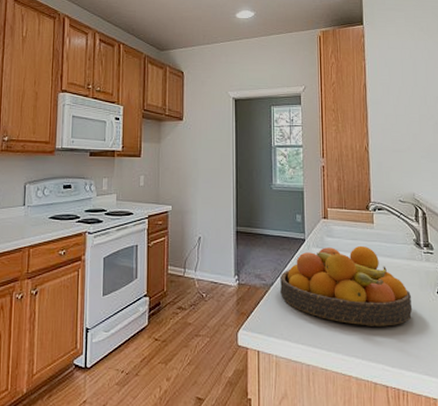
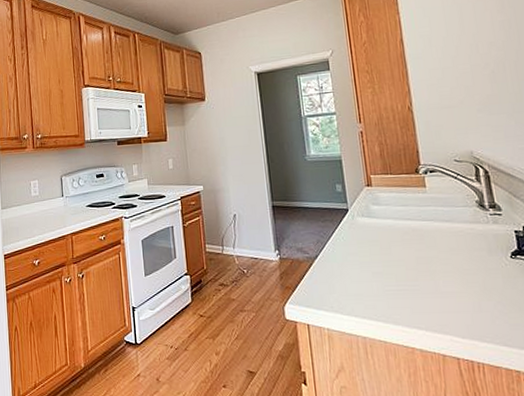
fruit bowl: present [280,245,413,326] -> none [324,211,482,296]

